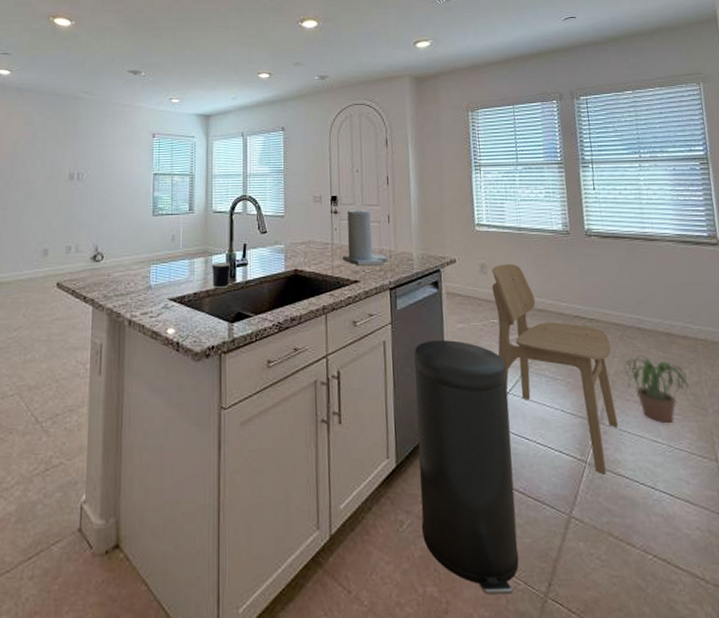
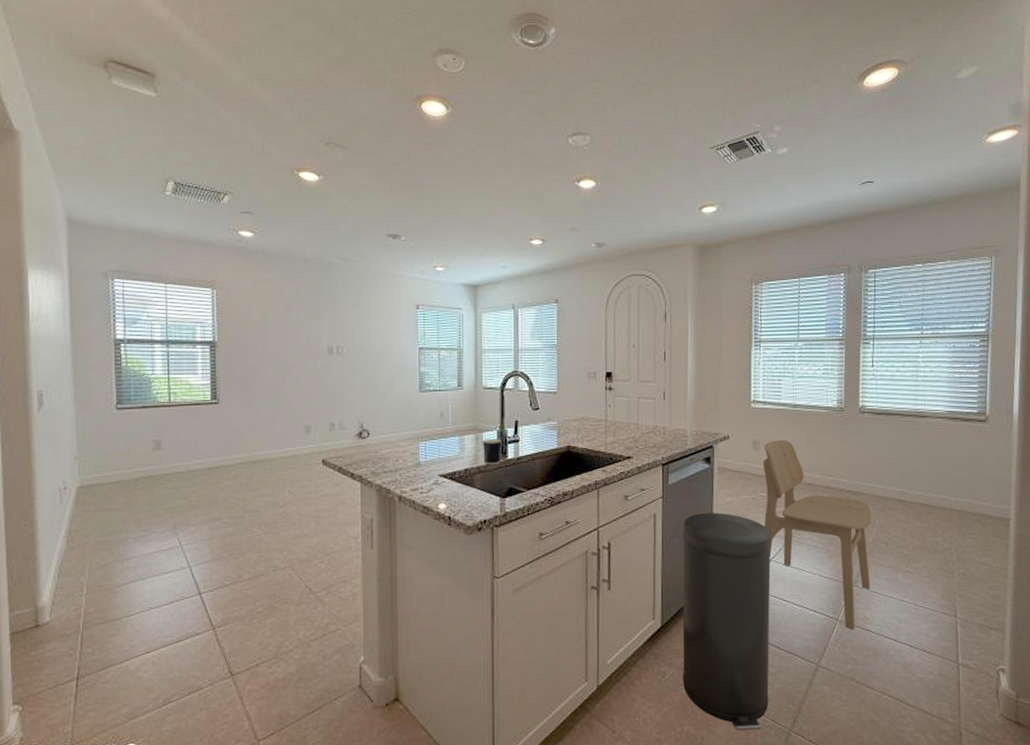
paper towel: present [342,209,388,266] -> none [615,386,662,442]
potted plant: present [623,355,697,424] -> none [880,525,946,586]

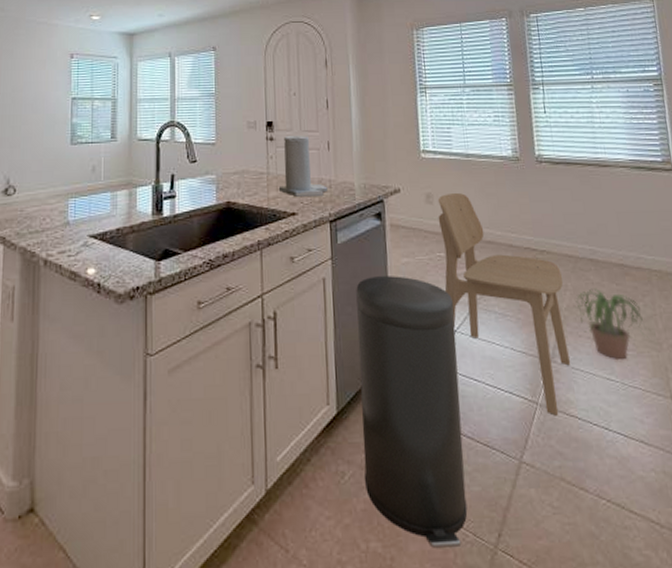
mug: present [482,439,508,466] -> none [136,195,164,224]
paper towel: none [615,386,662,442] -> present [278,136,328,197]
potted plant: none [880,525,946,586] -> present [575,288,651,361]

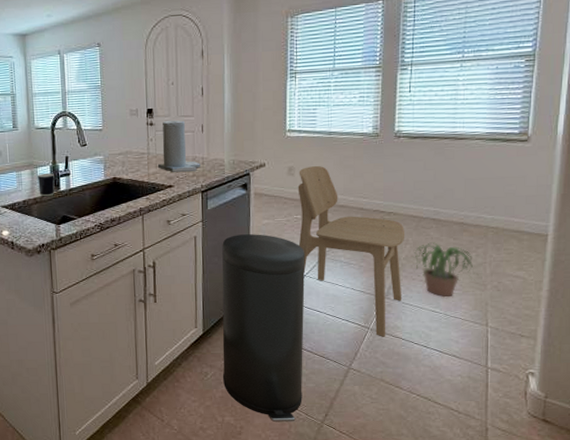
mug: none [136,195,164,224] -> present [37,173,61,197]

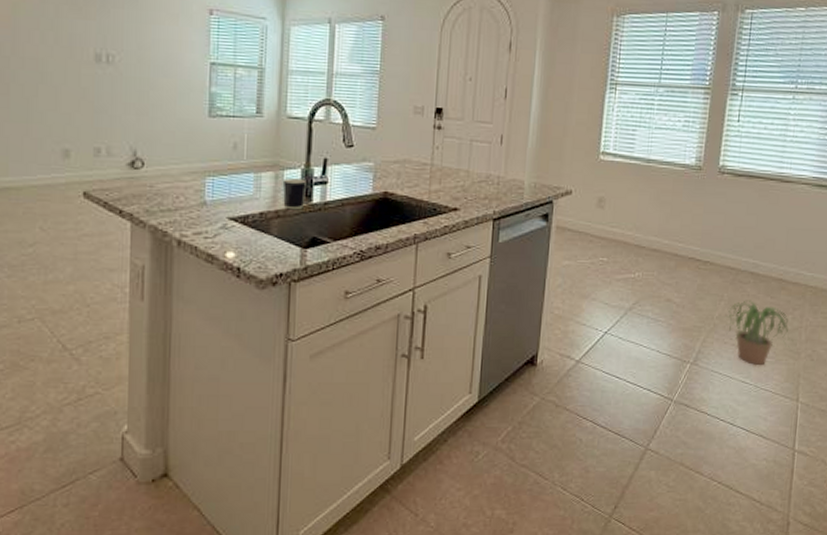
paper towel: present [157,120,201,172] -> none [441,126,495,193]
pedal bin: present [222,234,306,422] -> none [497,277,609,516]
dining chair: present [297,166,405,337] -> none [601,199,721,412]

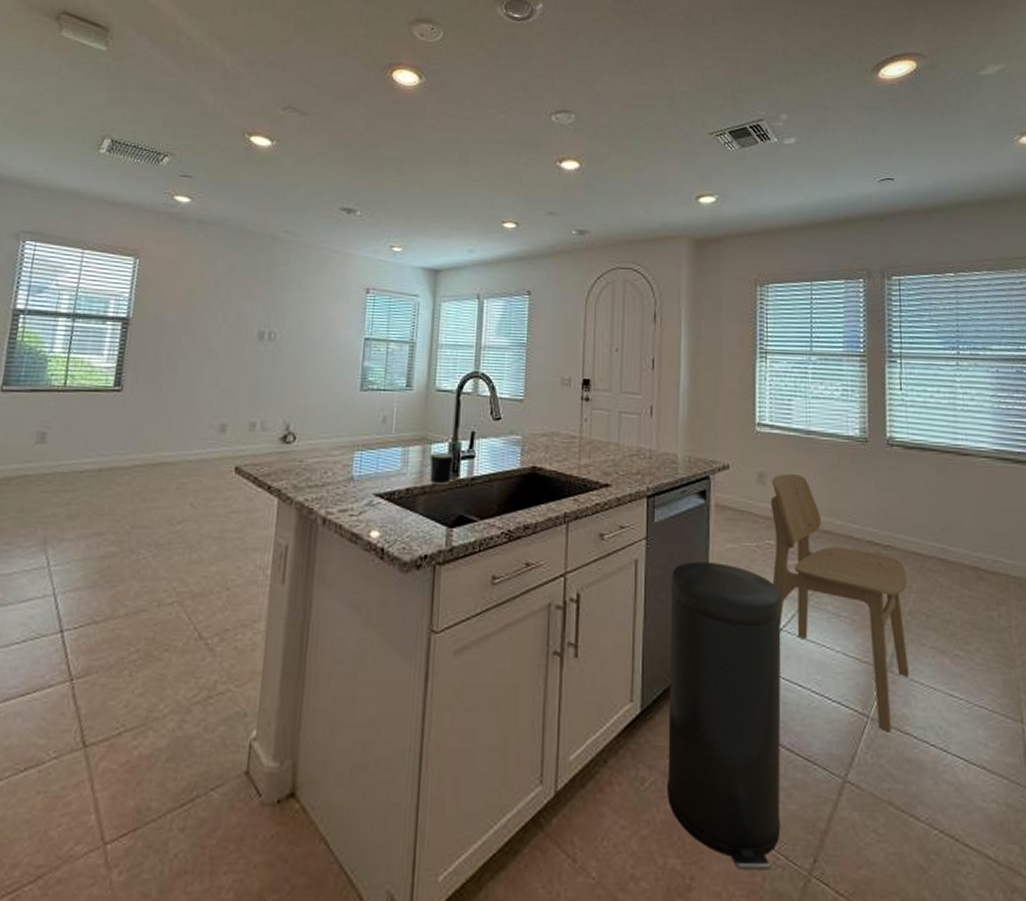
pedal bin: none [497,277,609,516] -> present [668,562,782,870]
dining chair: none [601,199,721,412] -> present [770,474,910,733]
potted plant: present [726,300,794,366] -> none [919,592,1004,675]

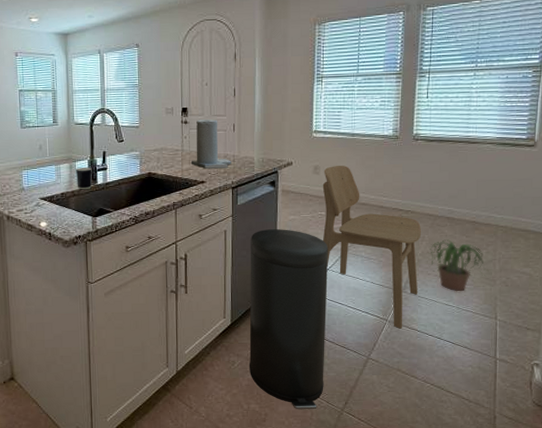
paper towel: none [591,397,647,467] -> present [190,119,232,169]
potted plant: none [919,592,1004,675] -> present [428,239,489,292]

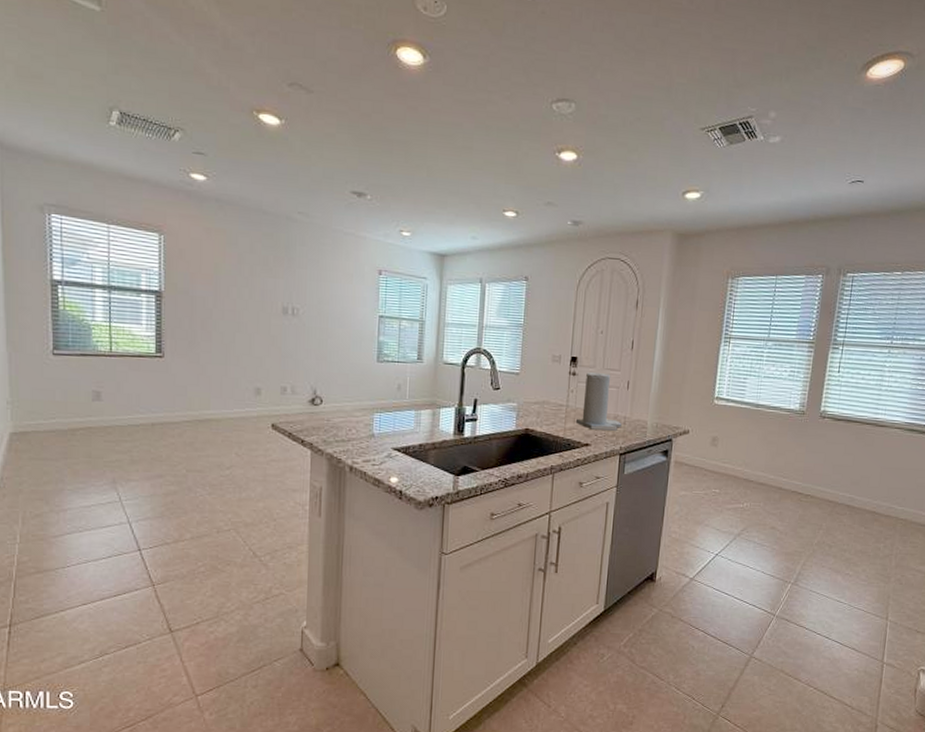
mug: present [75,167,98,190] -> none [438,415,465,443]
pedal bin: present [249,229,329,409] -> none [620,504,720,712]
dining chair: present [322,166,422,329] -> none [713,438,820,626]
potted plant: present [428,239,489,292] -> none [824,529,885,588]

